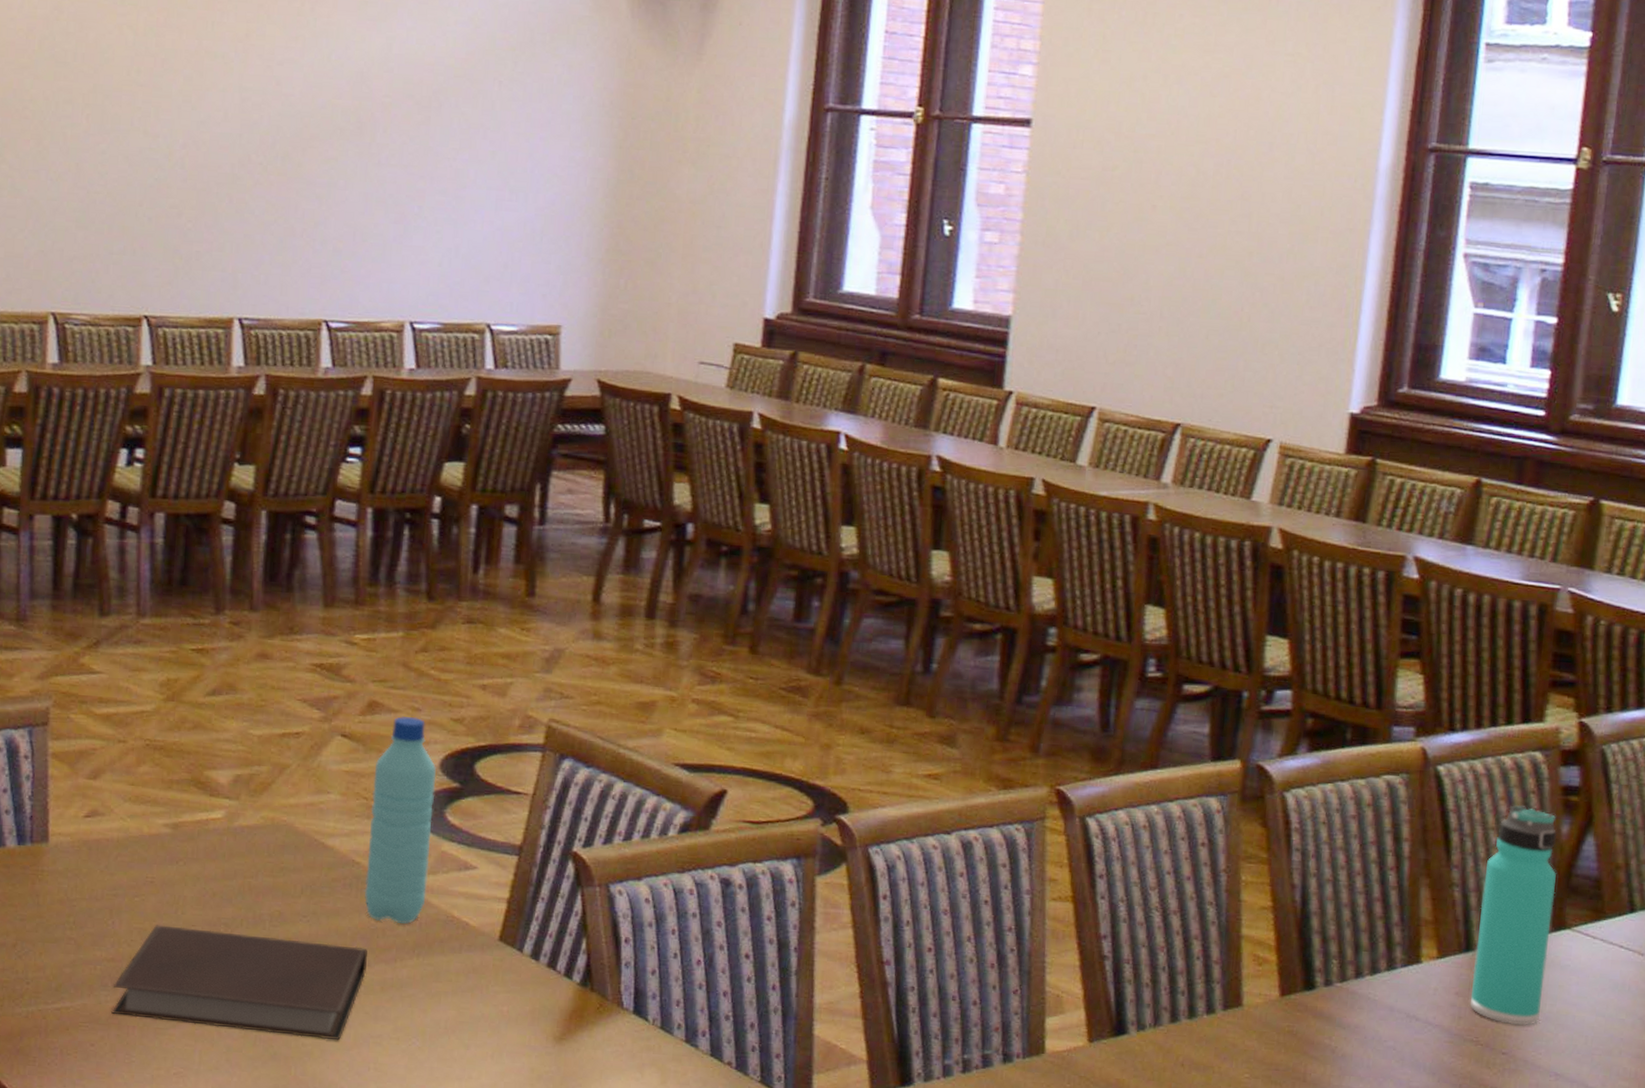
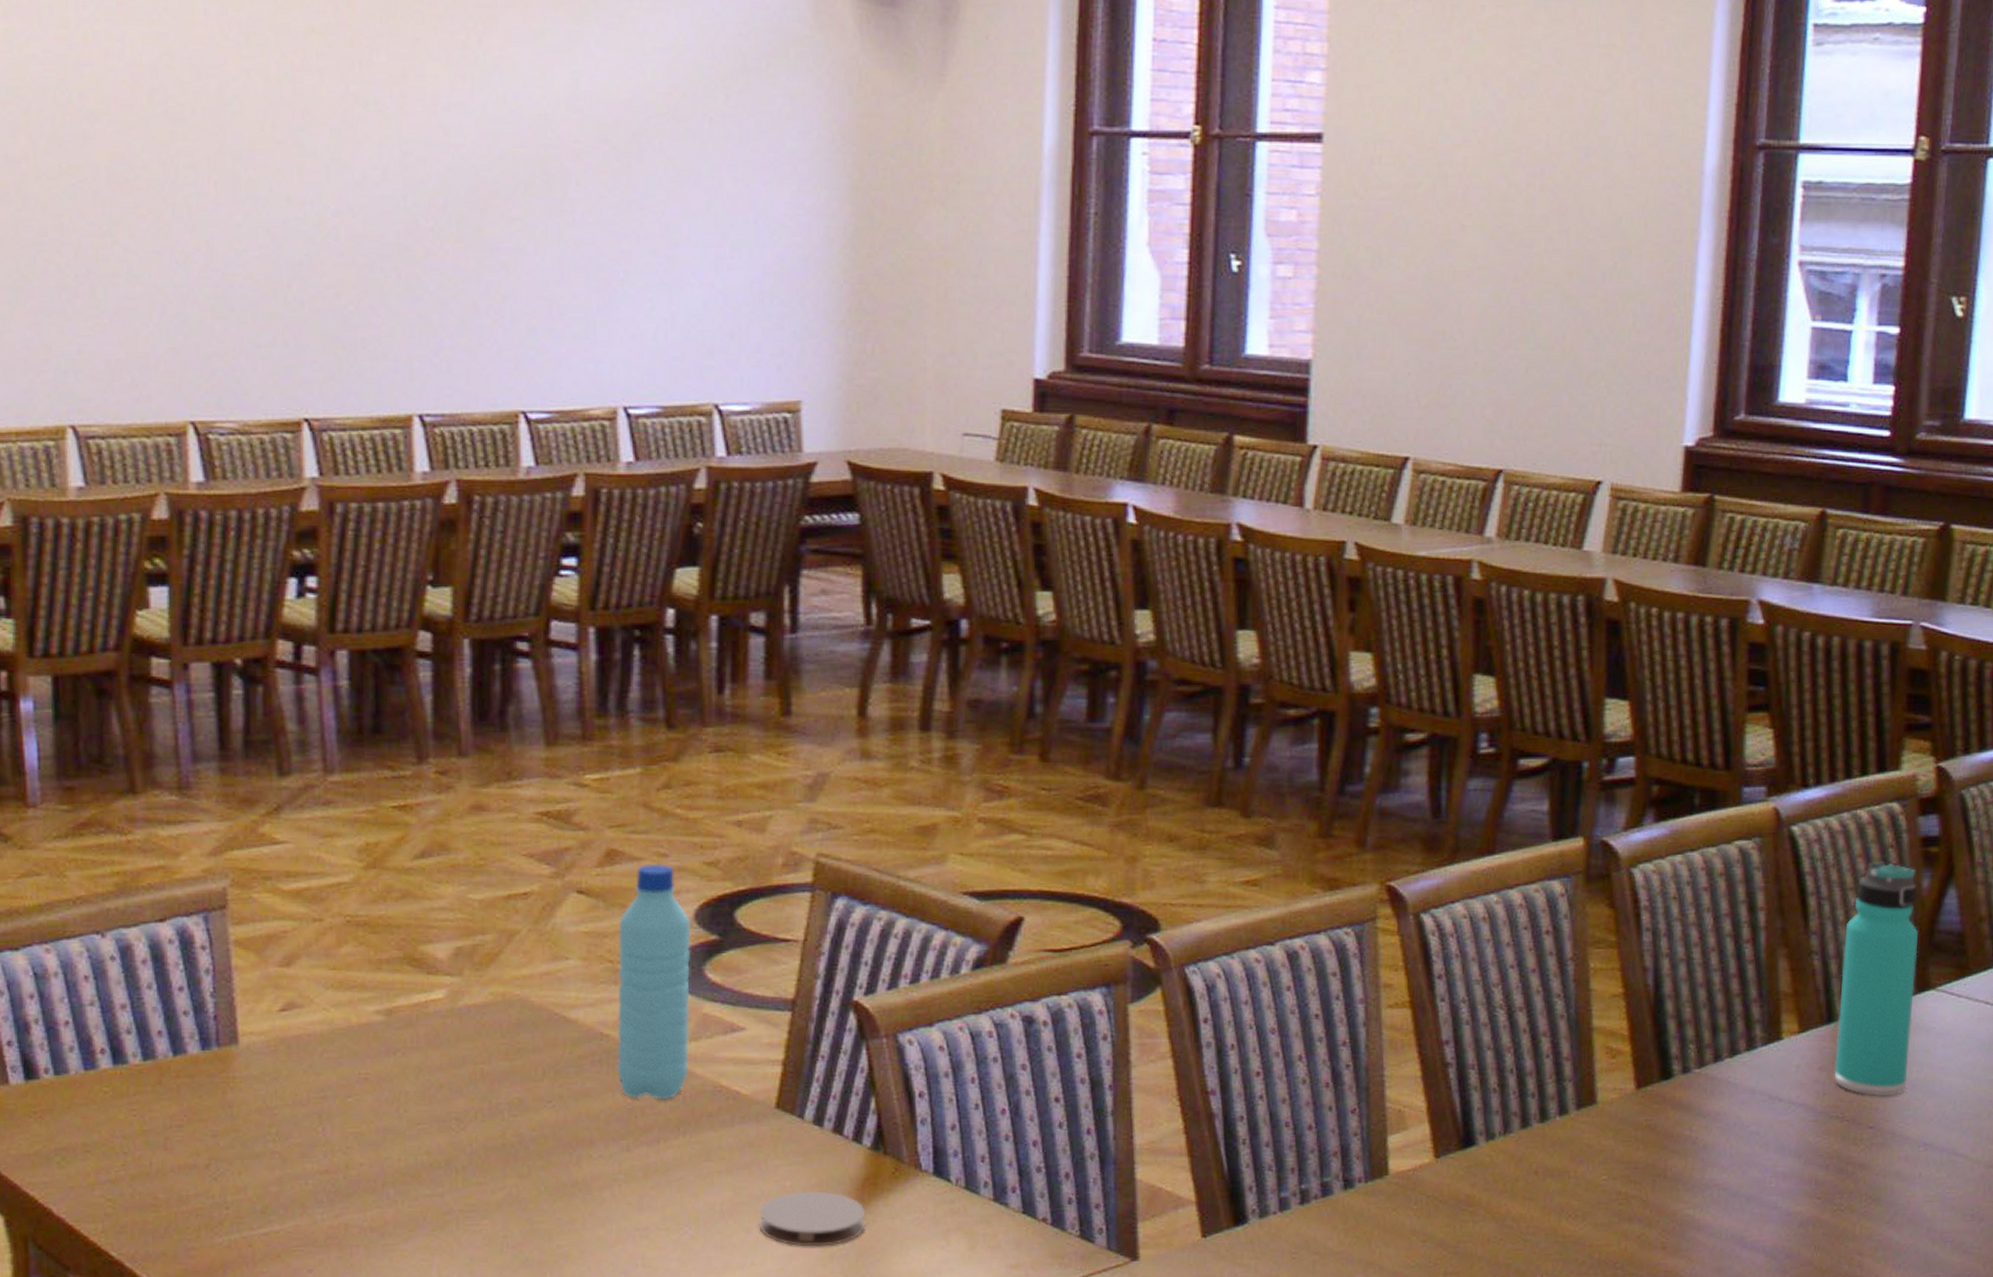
notebook: present [111,925,368,1041] -> none [329,1126,625,1238]
coaster: none [477,1017,572,1069] -> present [759,1191,866,1247]

